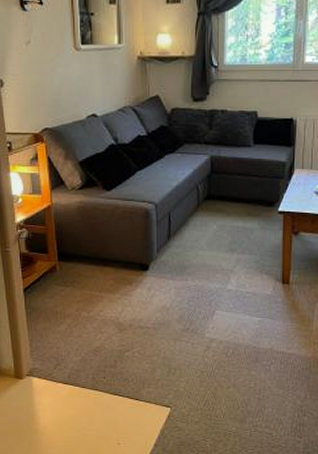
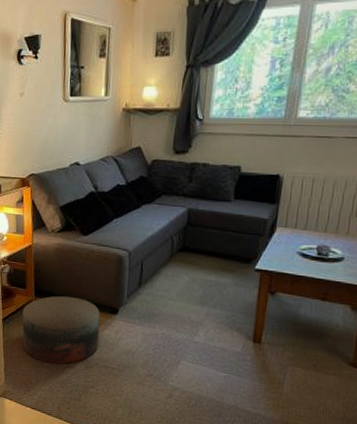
stool: none [45,257,131,331] -> present [22,296,100,364]

